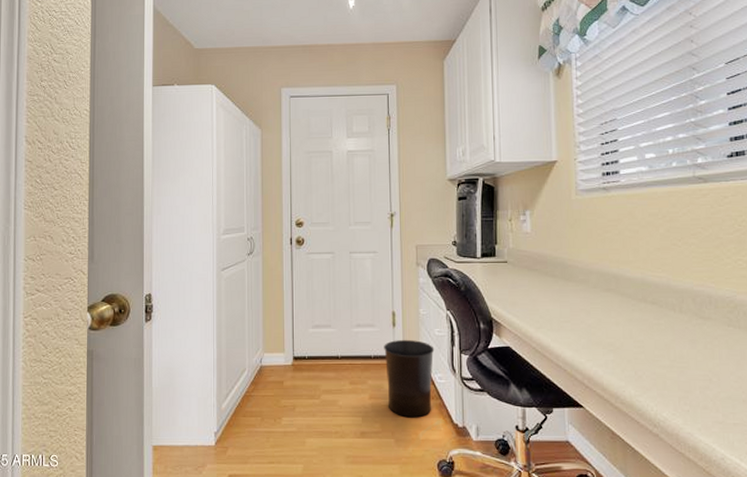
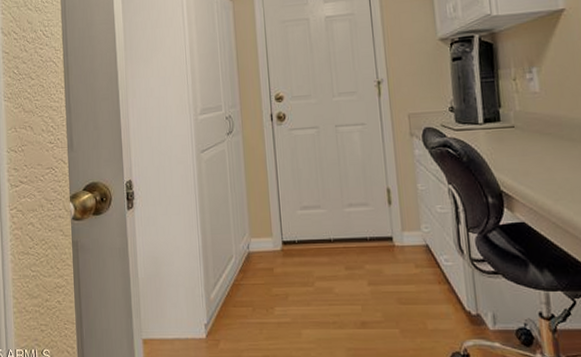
waste bin: present [384,340,435,418] -> none [380,219,439,305]

